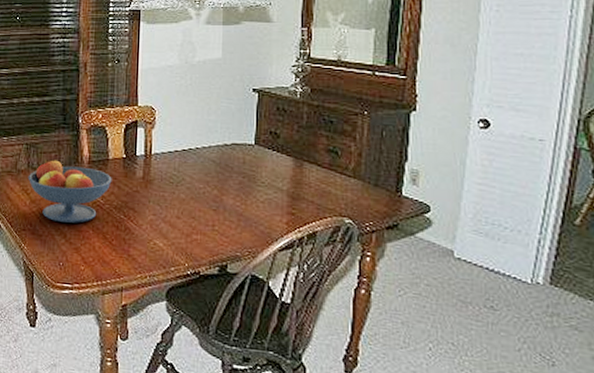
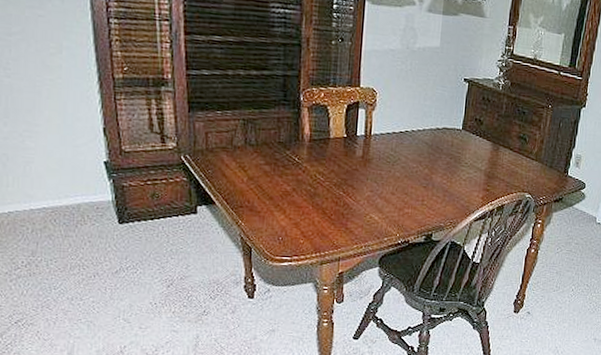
fruit bowl: present [28,159,112,223] -> none [245,136,333,200]

